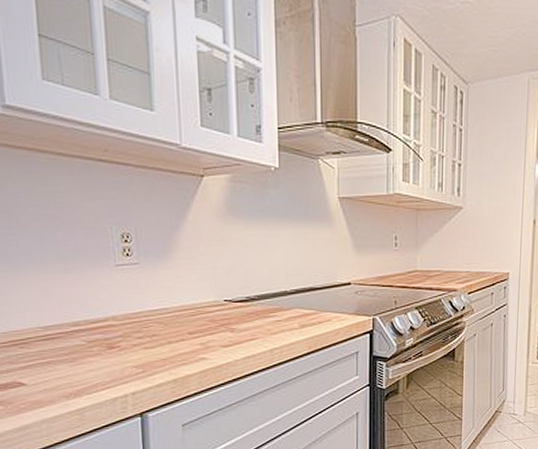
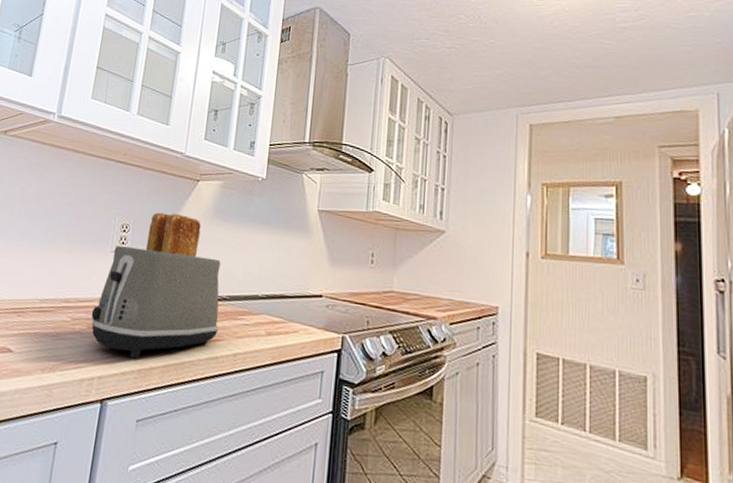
toaster: none [108,216,251,370] -> present [91,212,221,359]

